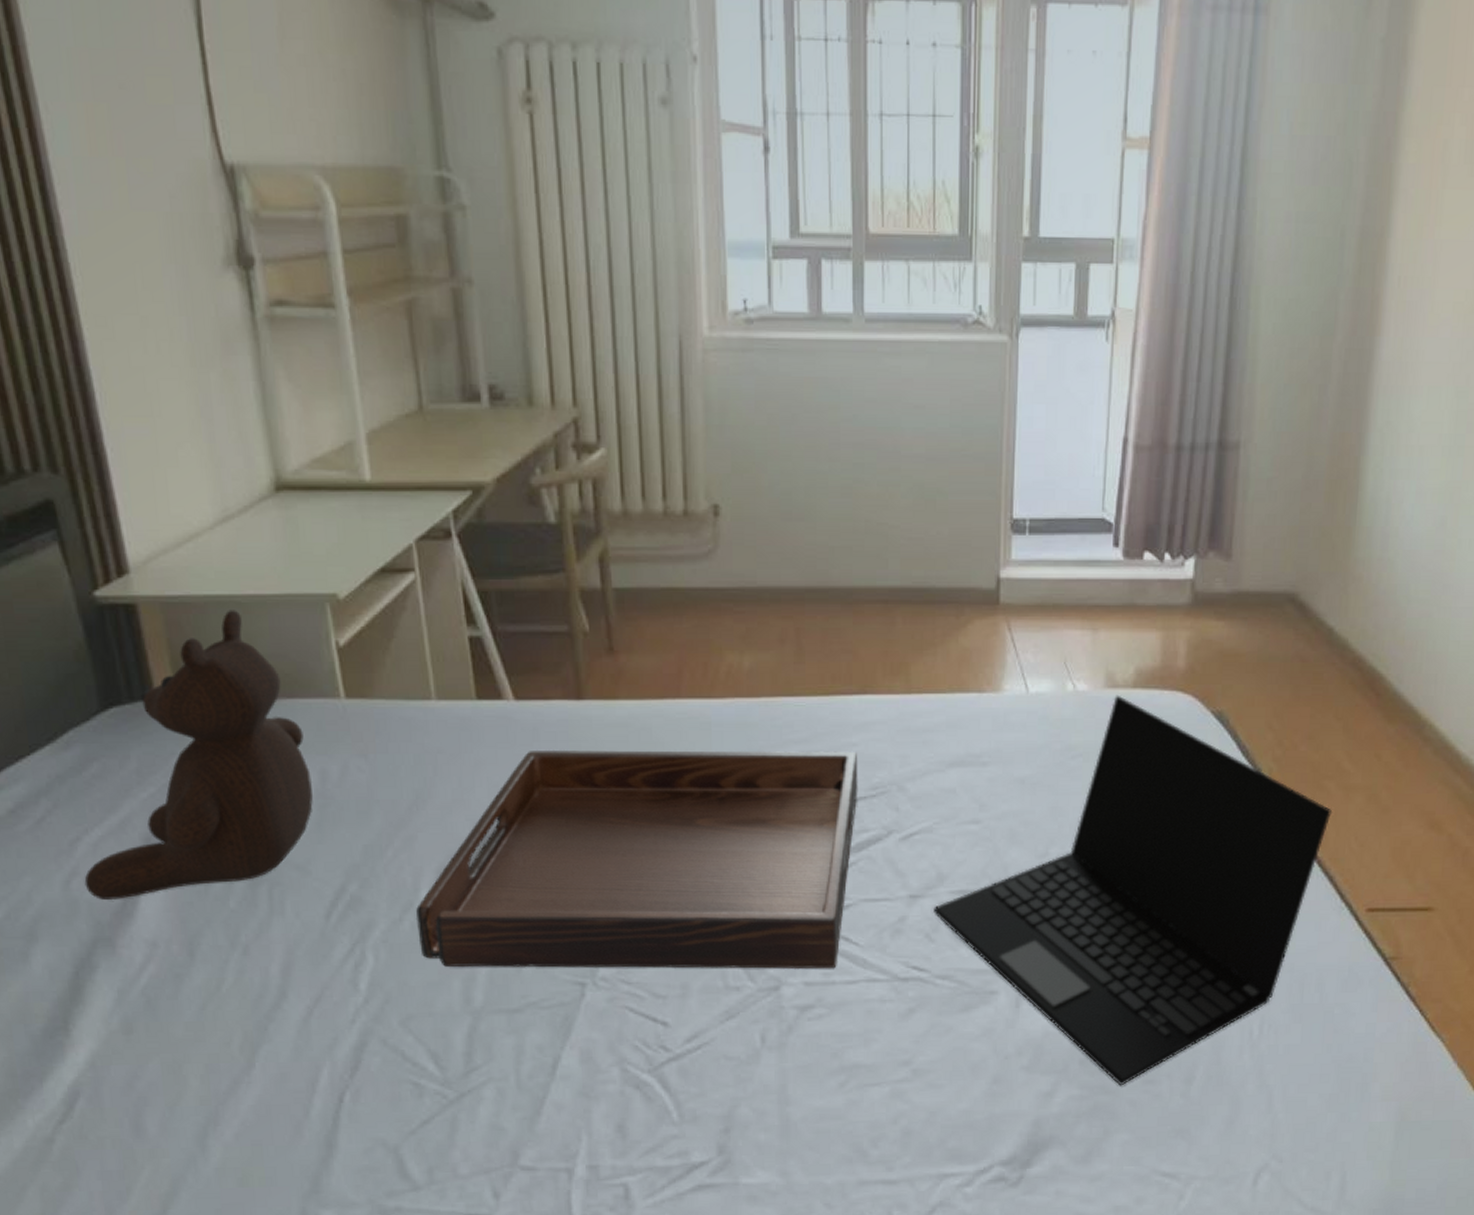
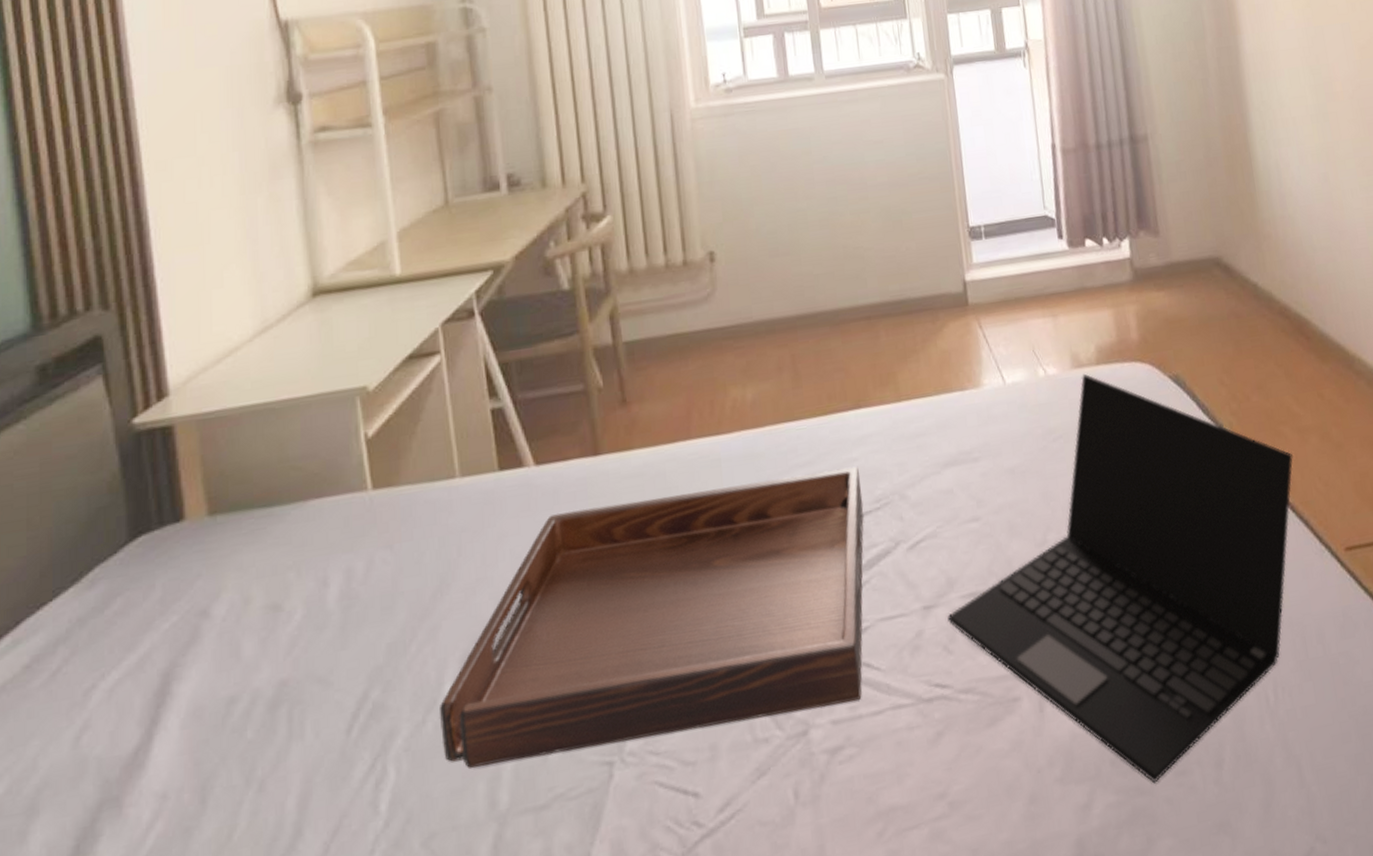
teddy bear: present [84,610,313,900] -> none [96,416,337,753]

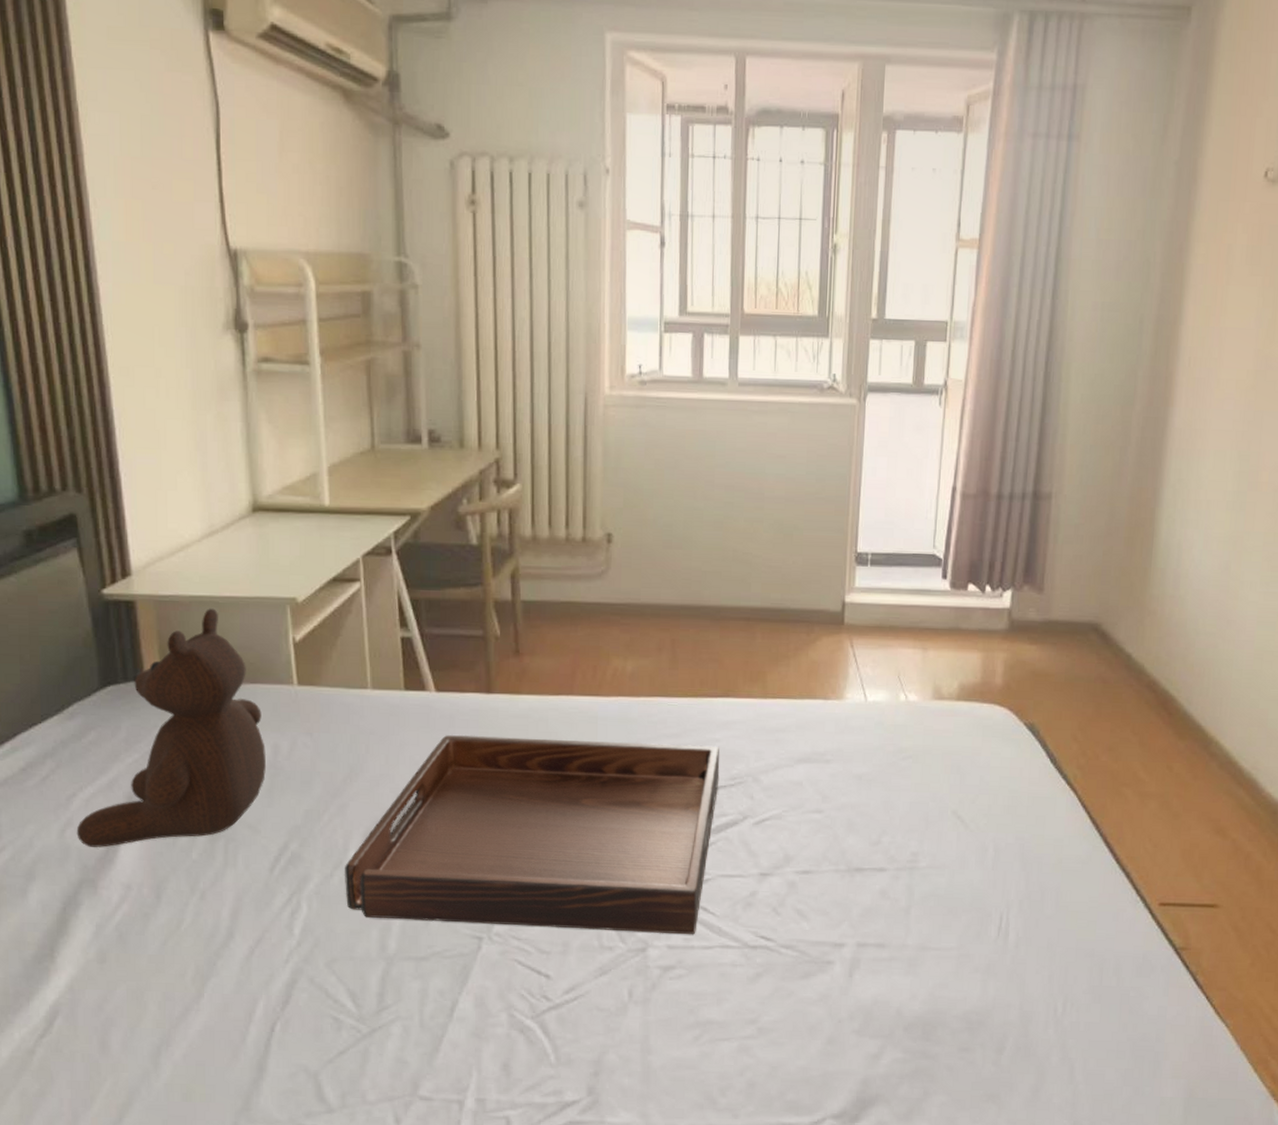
teddy bear: none [96,416,337,753] -> present [76,608,266,847]
laptop: present [947,373,1294,784] -> none [780,706,1130,1052]

